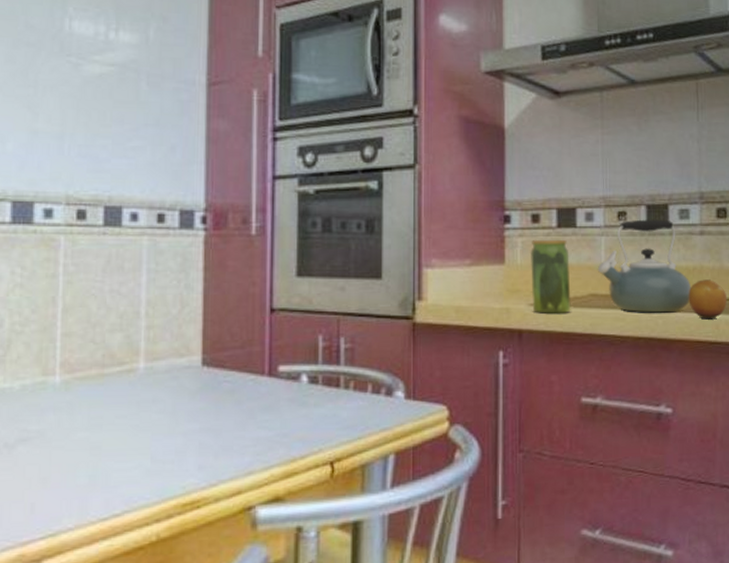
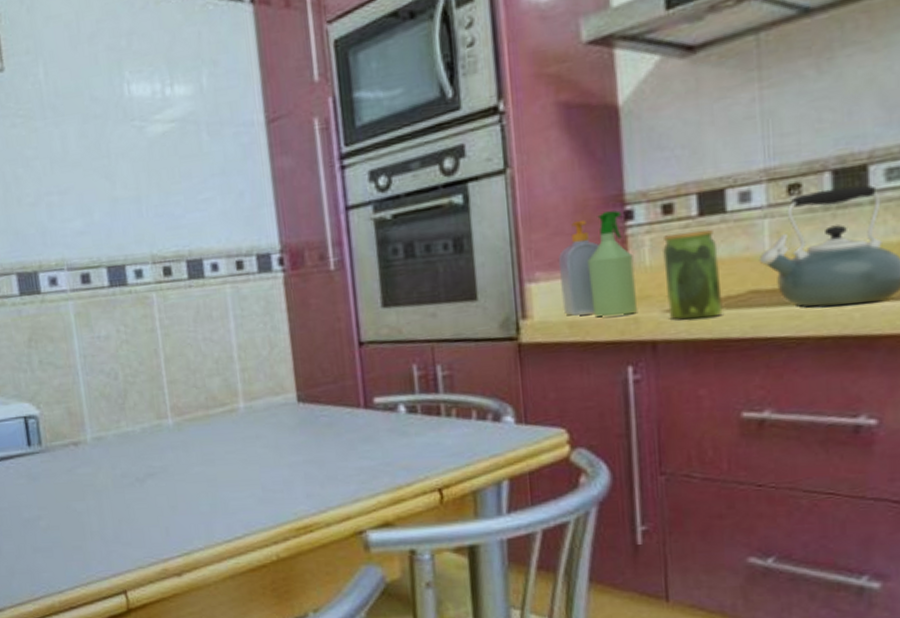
soap bottle: none [451,218,484,303] -> present [558,219,599,317]
spray bottle: none [473,214,510,305] -> present [587,210,638,318]

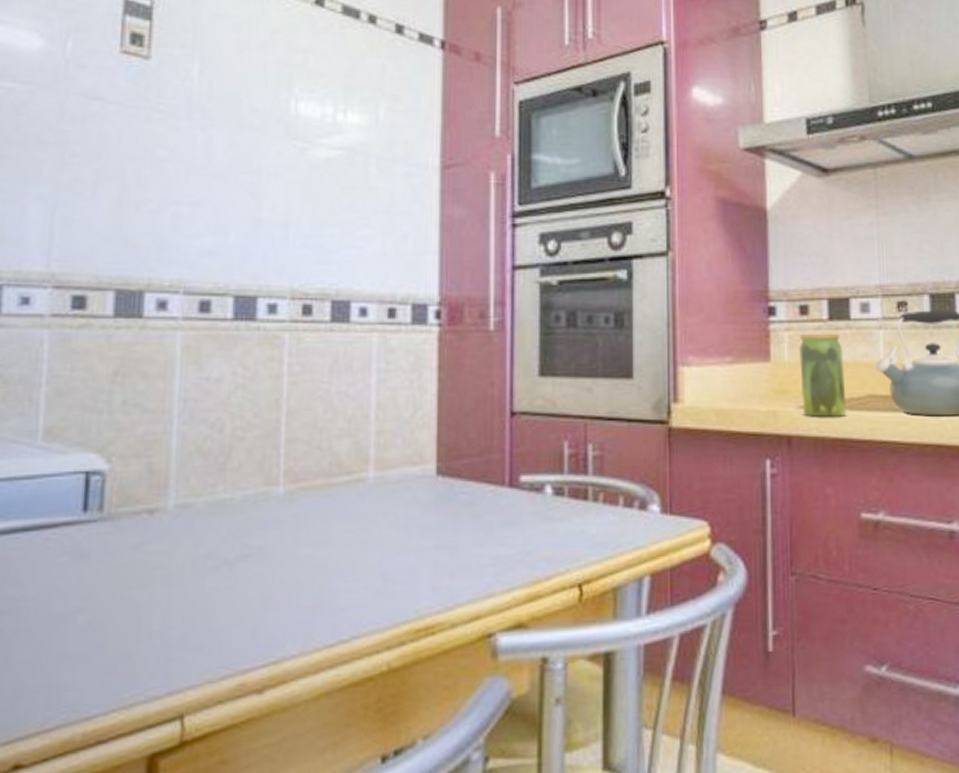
soap bottle: present [558,219,599,317] -> none [709,310,746,405]
spray bottle: present [587,210,638,318] -> none [735,305,777,408]

